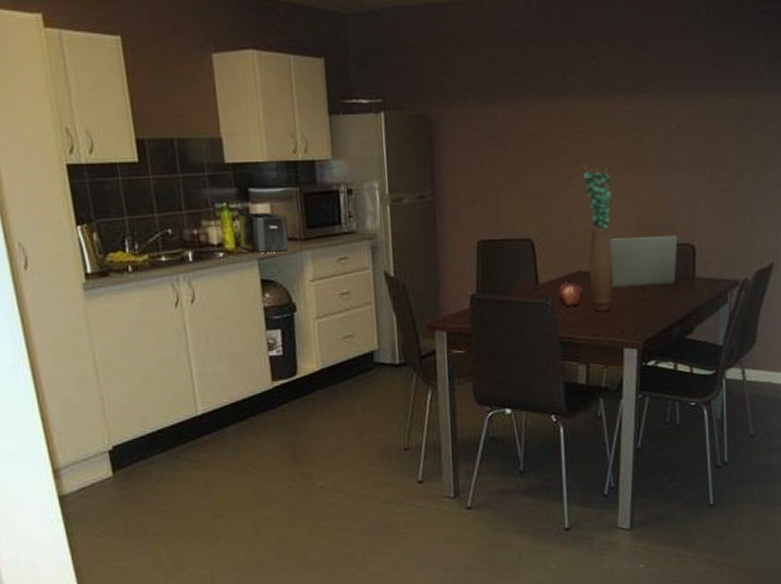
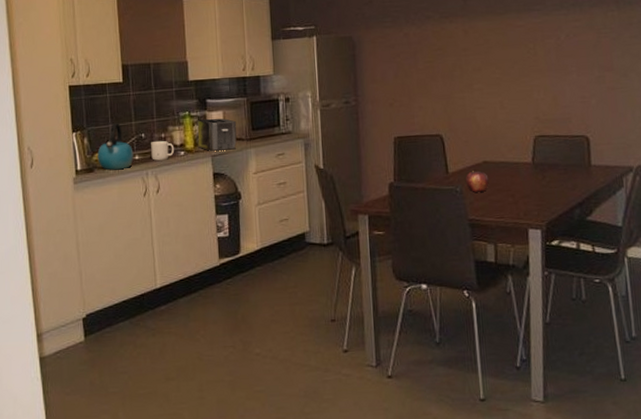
kettle: none [111,213,160,274] -> present [97,122,134,171]
mug: none [180,238,211,263] -> present [151,140,175,161]
vase: present [583,166,614,312] -> none [485,72,516,197]
laptop: present [610,236,678,288] -> none [511,129,573,175]

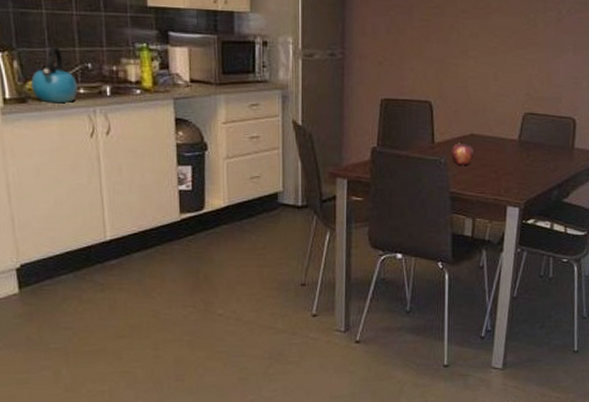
mug: present [151,140,175,161] -> none [99,73,129,97]
toaster: present [197,118,237,152] -> none [157,54,205,95]

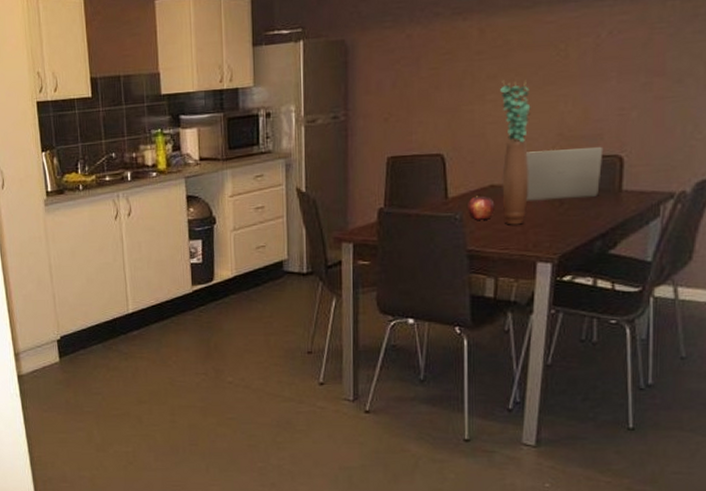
kettle: present [31,45,78,104] -> none [67,141,104,192]
vase: none [480,39,506,172] -> present [500,79,531,225]
laptop: none [500,107,561,153] -> present [526,147,604,201]

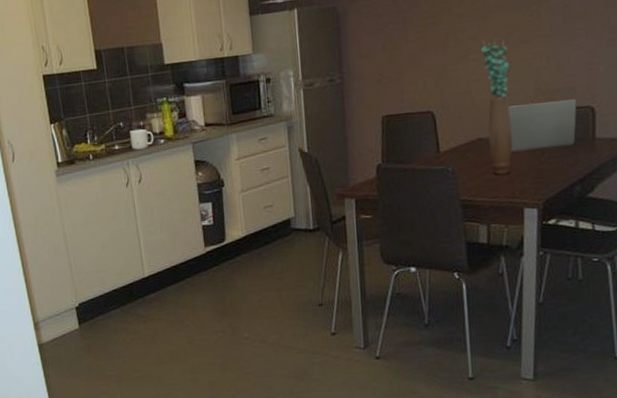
mug: none [122,160,146,182] -> present [130,129,155,150]
fruit: present [466,194,495,221] -> none [457,148,483,173]

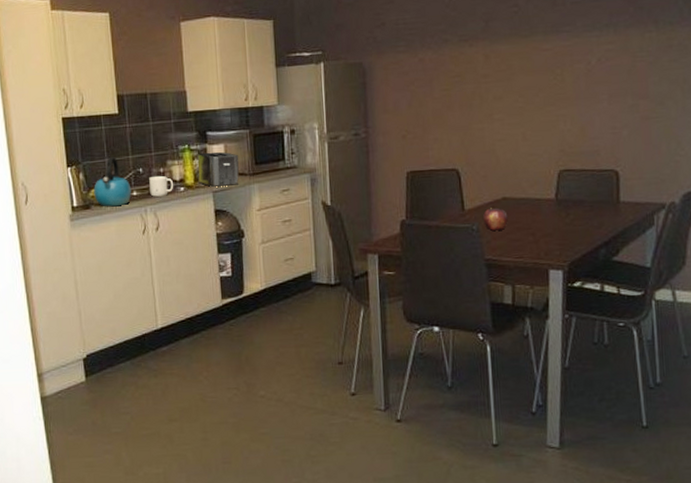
kettle: none [77,111,114,162] -> present [94,156,132,207]
toaster: none [176,103,218,139] -> present [197,151,240,188]
fruit: none [457,148,483,173] -> present [482,206,508,232]
vase: present [481,39,513,175] -> none [506,101,538,235]
laptop: present [508,99,577,152] -> none [533,162,601,213]

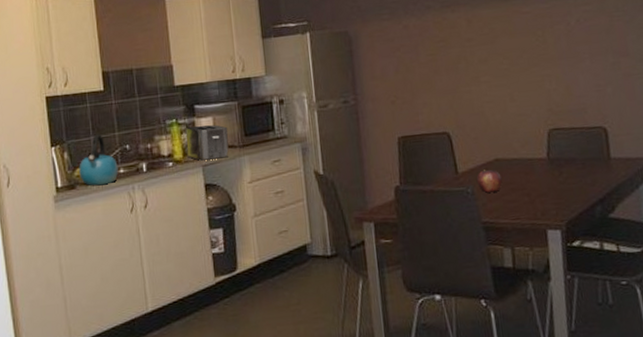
mug: present [149,175,174,197] -> none [136,151,162,174]

